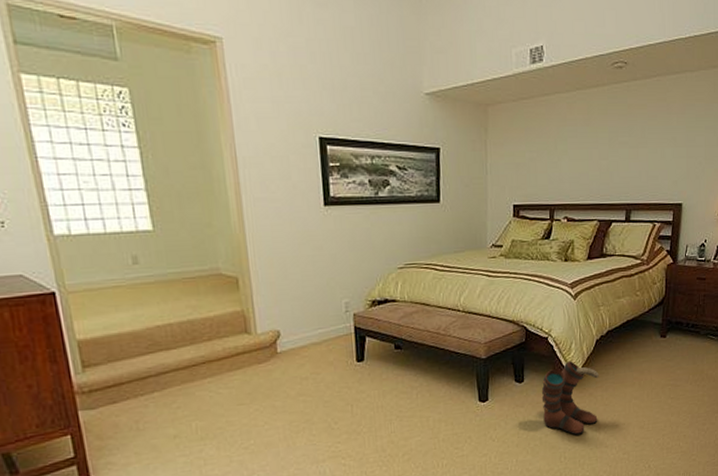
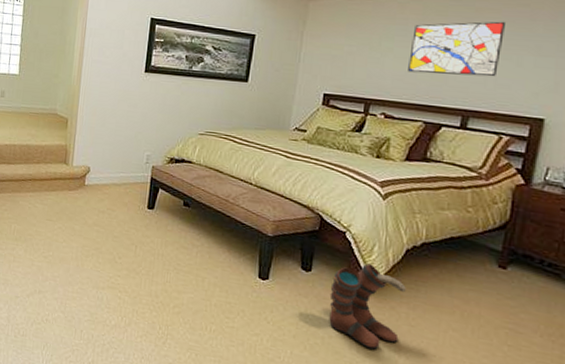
wall art: none [581,116,651,174] -> present [408,21,507,77]

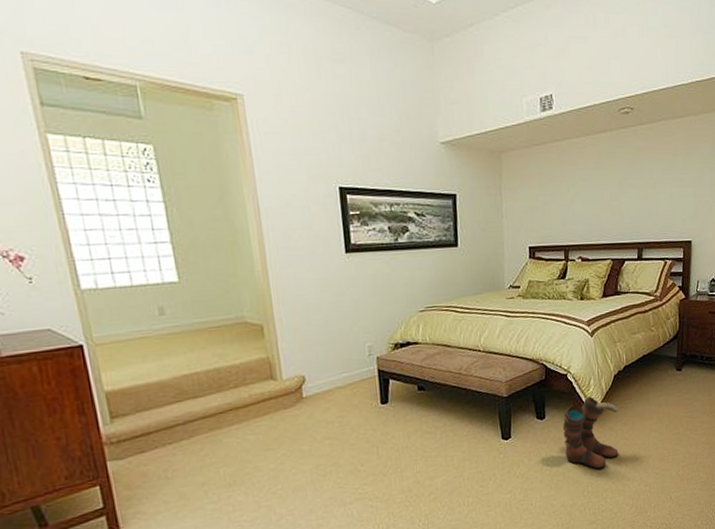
wall art: present [408,21,507,77] -> none [592,158,658,215]

